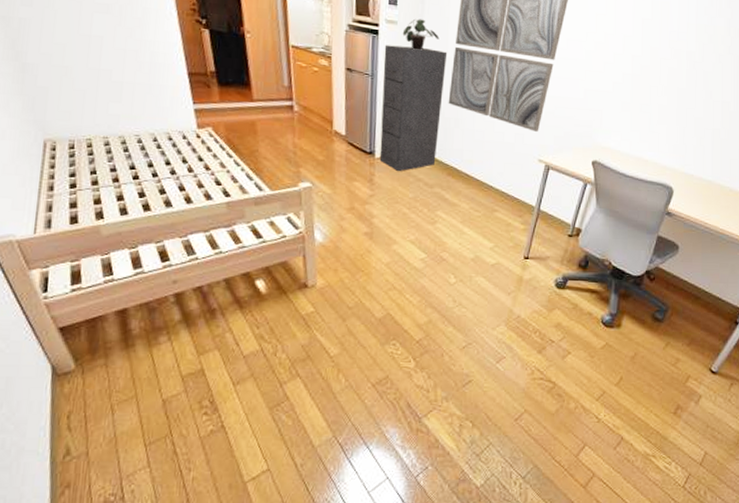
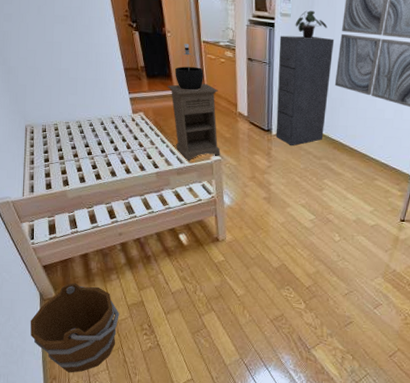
bucket: none [33,349,169,476] -> present [30,283,119,373]
nightstand: none [244,95,311,189] -> present [167,83,221,161]
table lamp: none [255,47,292,103] -> present [175,43,204,91]

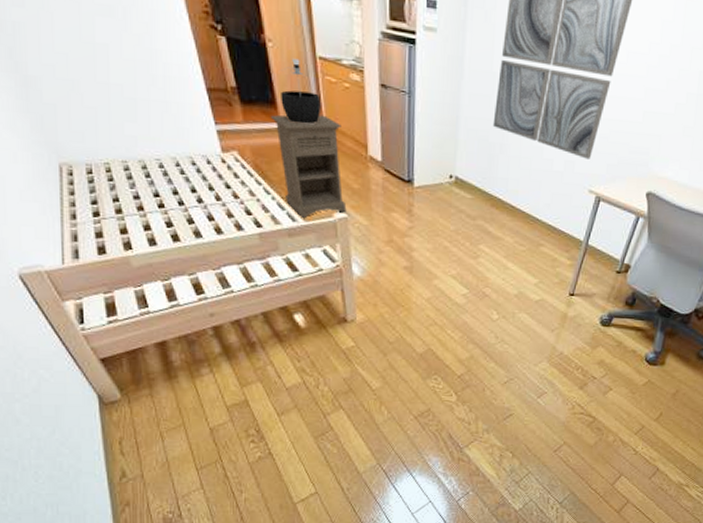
bucket: present [30,283,119,373] -> none [86,380,215,496]
filing cabinet: present [275,36,335,147] -> none [418,56,493,203]
potted plant: present [295,10,327,39] -> none [442,25,484,64]

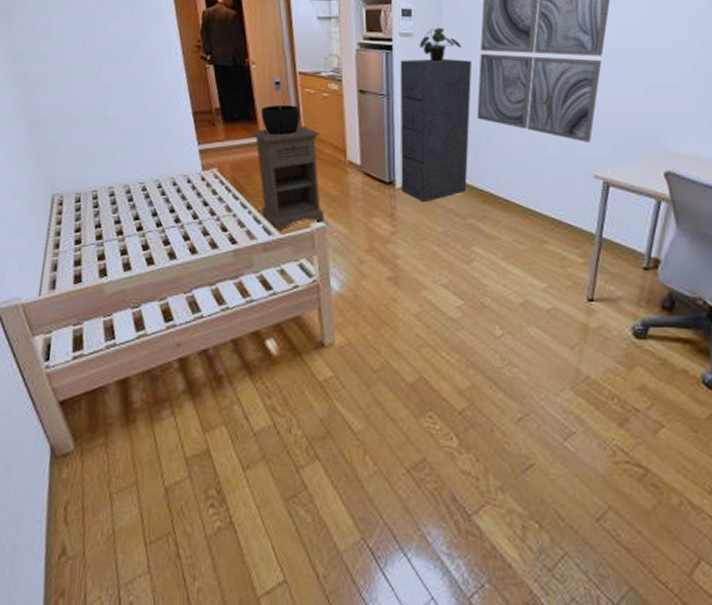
filing cabinet: none [418,56,493,203] -> present [400,59,472,203]
potted plant: none [442,25,484,64] -> present [419,28,462,62]

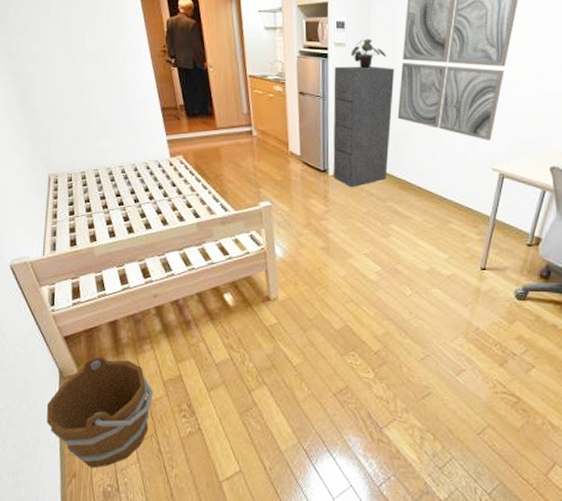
bucket: none [30,426,172,583] -> present [46,356,153,468]
nightstand: present [250,125,325,232] -> none [209,121,271,209]
table lamp: present [261,76,300,136] -> none [218,78,250,129]

